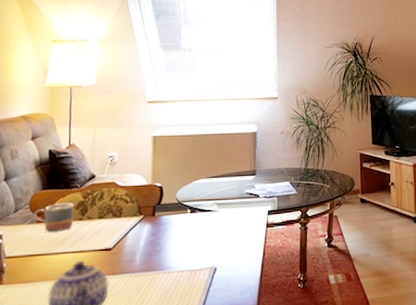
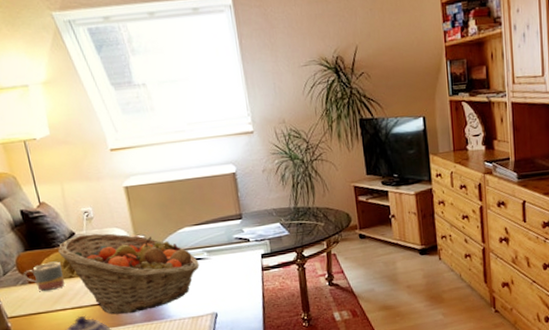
fruit basket: none [75,178,208,262] -> present [58,233,199,315]

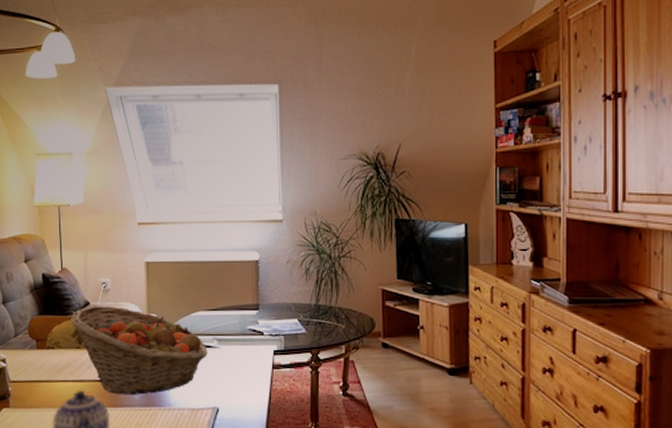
mug: present [23,261,65,292] -> none [33,329,71,360]

